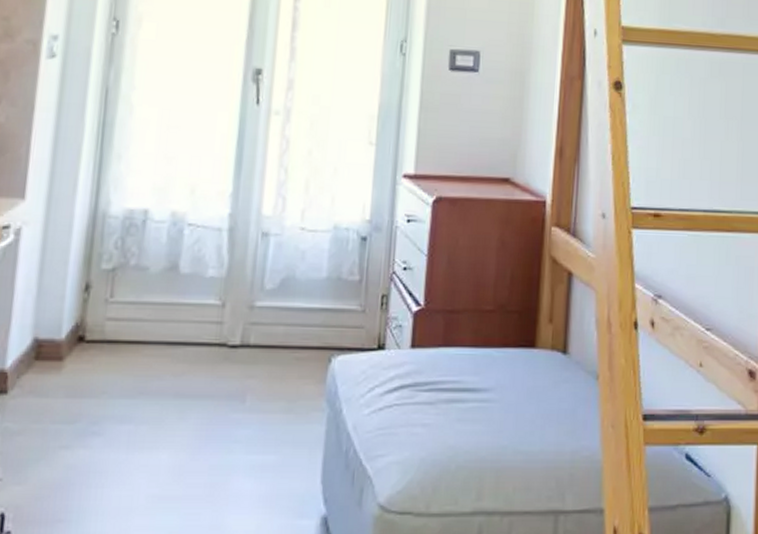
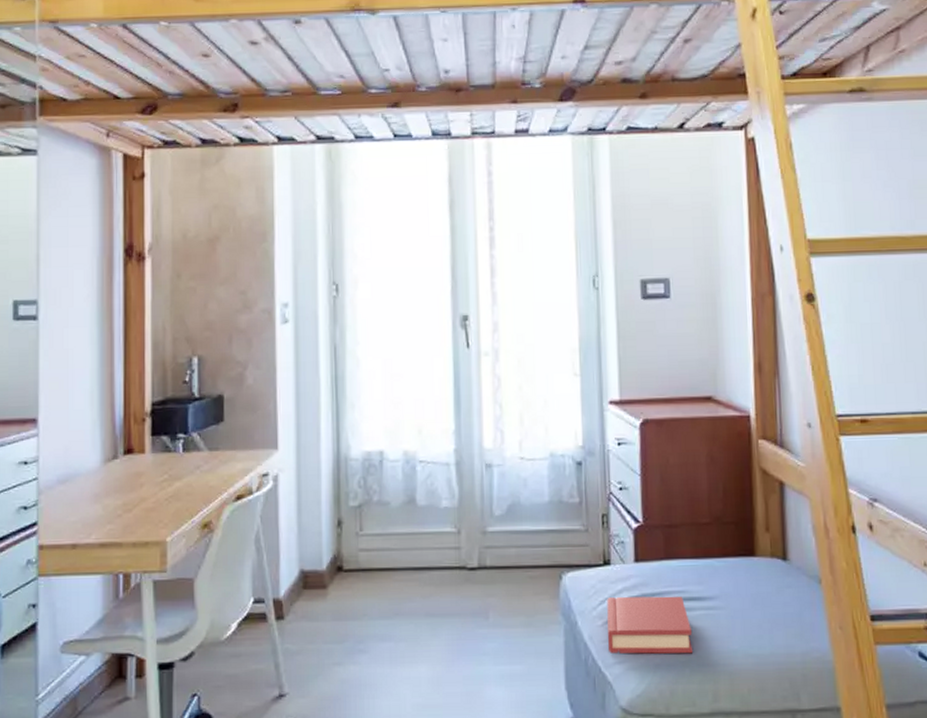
hardback book: none [372,385,462,449] -> present [607,596,692,654]

